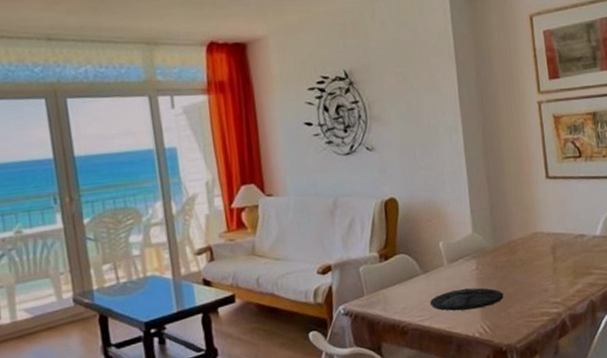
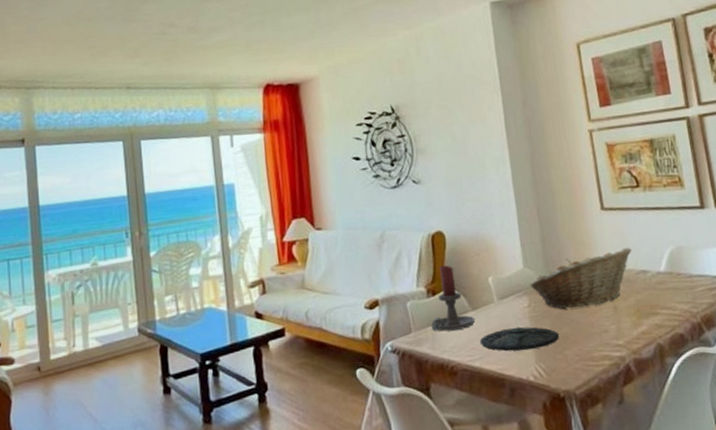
candle holder: none [383,231,426,294] -> present [431,265,476,332]
fruit basket: none [478,213,572,271] -> present [529,247,632,309]

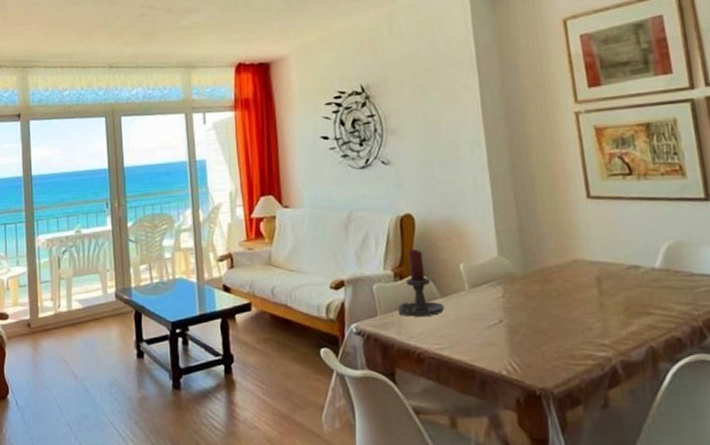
plate: present [480,326,559,352] -> none [449,317,536,342]
fruit basket: present [529,247,632,309] -> none [504,239,622,302]

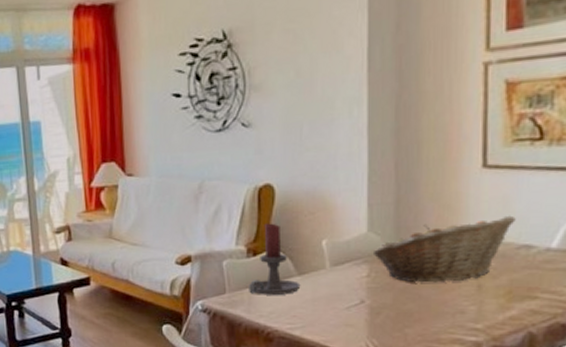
fruit basket: none [504,239,622,302] -> present [372,215,516,283]

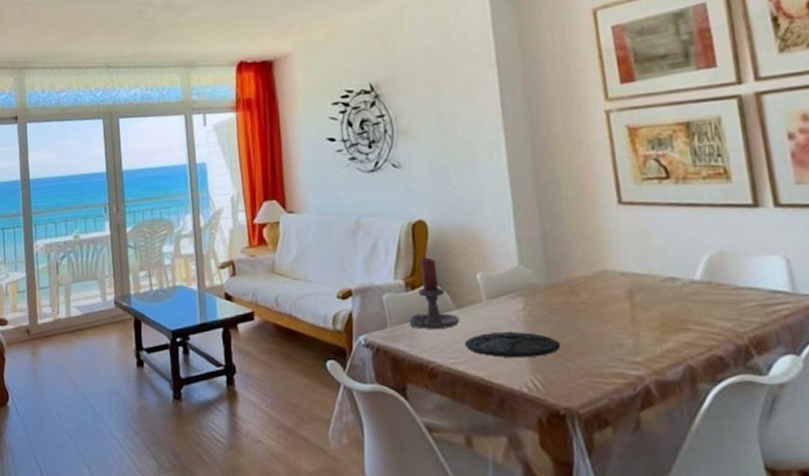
plate: none [304,297,401,323] -> present [465,331,560,357]
fruit basket: present [372,215,516,283] -> none [525,249,657,315]

